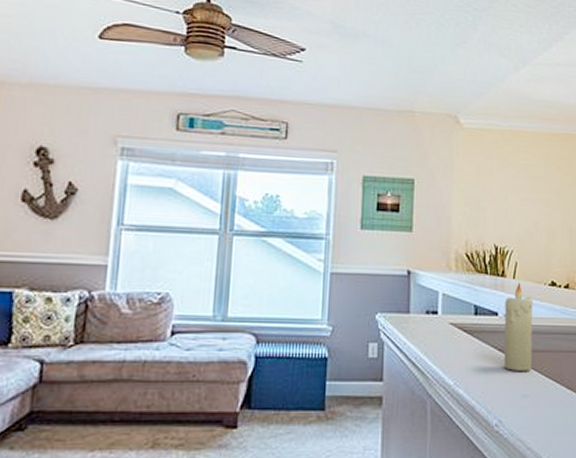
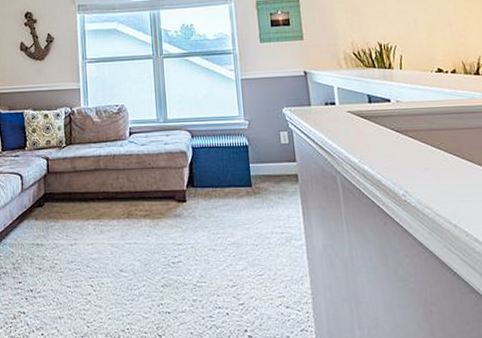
candle: present [504,282,534,371] -> none [395,72,430,148]

